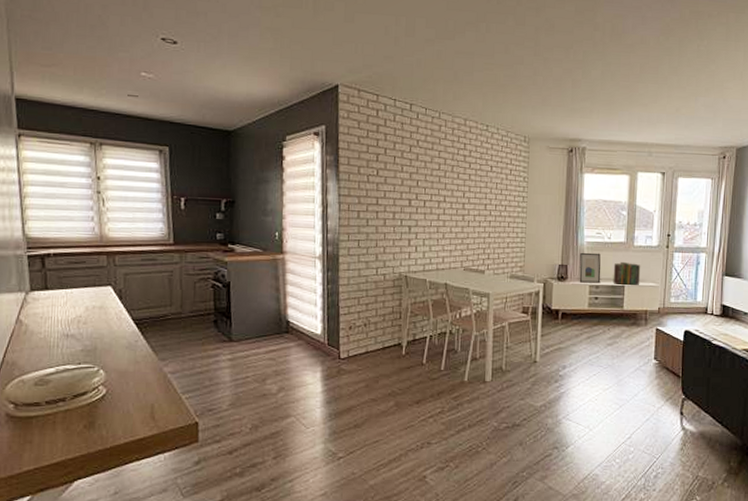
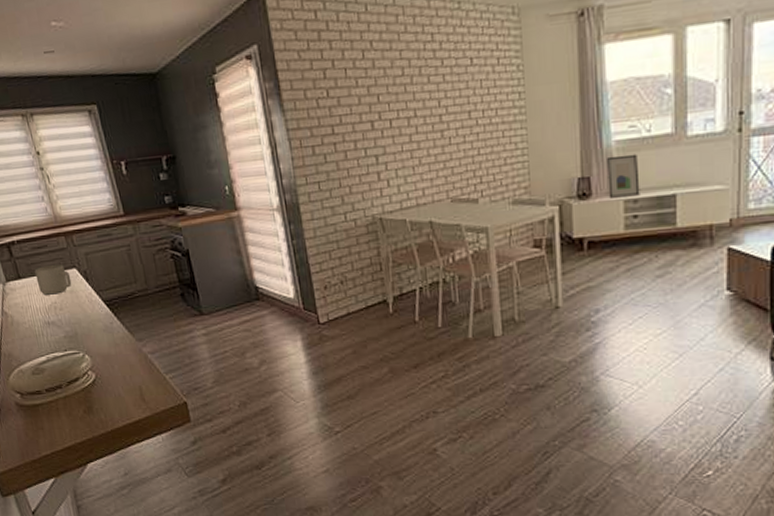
mug: none [65,280,104,309] -> present [34,264,72,295]
books: present [613,261,641,285] -> none [657,160,700,194]

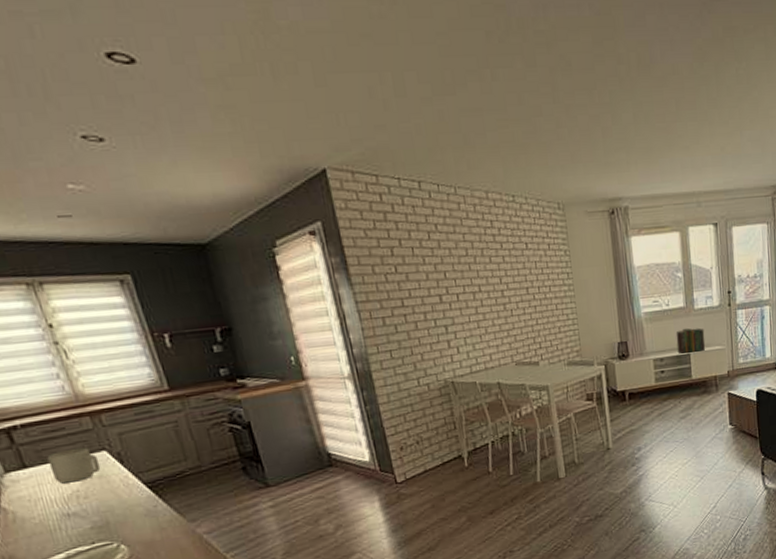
picture frame: present [607,153,640,198] -> none [639,323,665,358]
books: none [657,160,700,194] -> present [676,327,706,354]

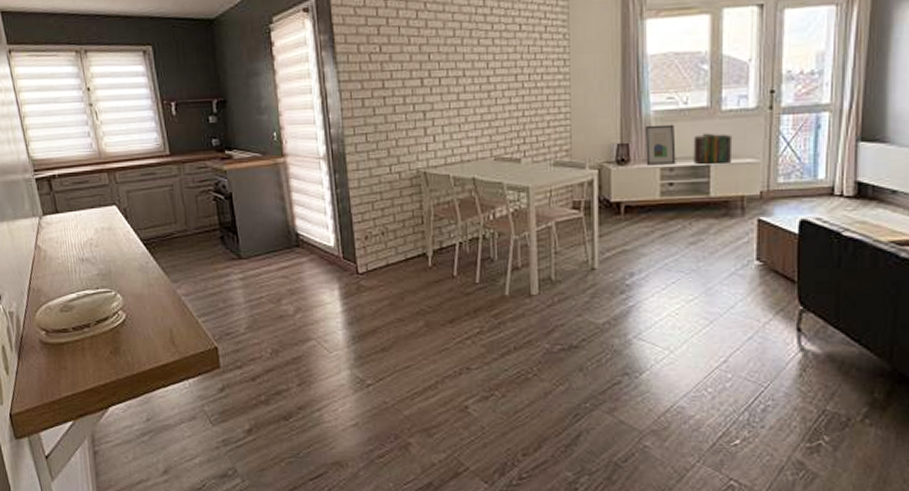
mug: present [47,447,101,484] -> none [73,200,111,231]
picture frame: none [639,323,665,358] -> present [646,124,676,165]

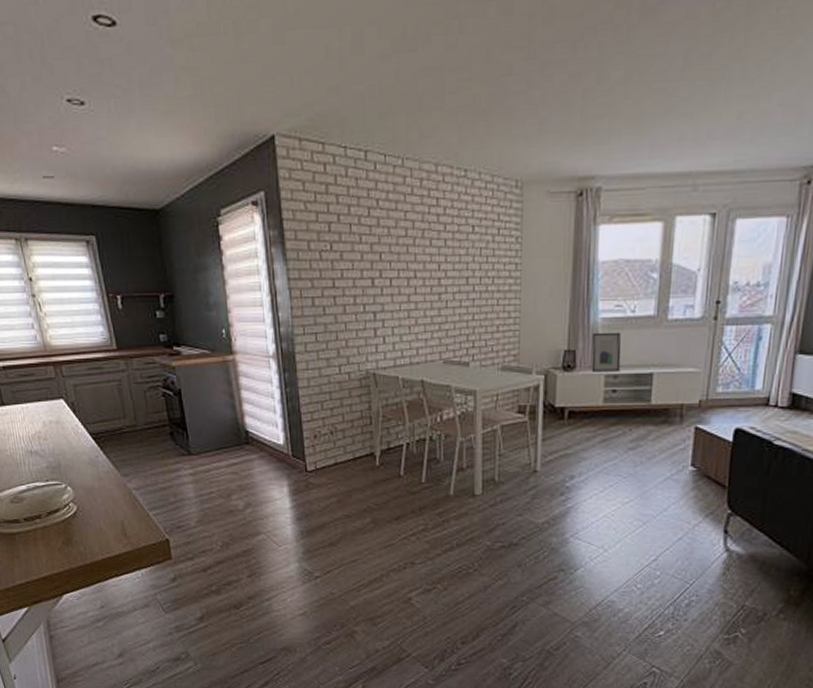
books: present [693,132,733,164] -> none [637,341,677,372]

